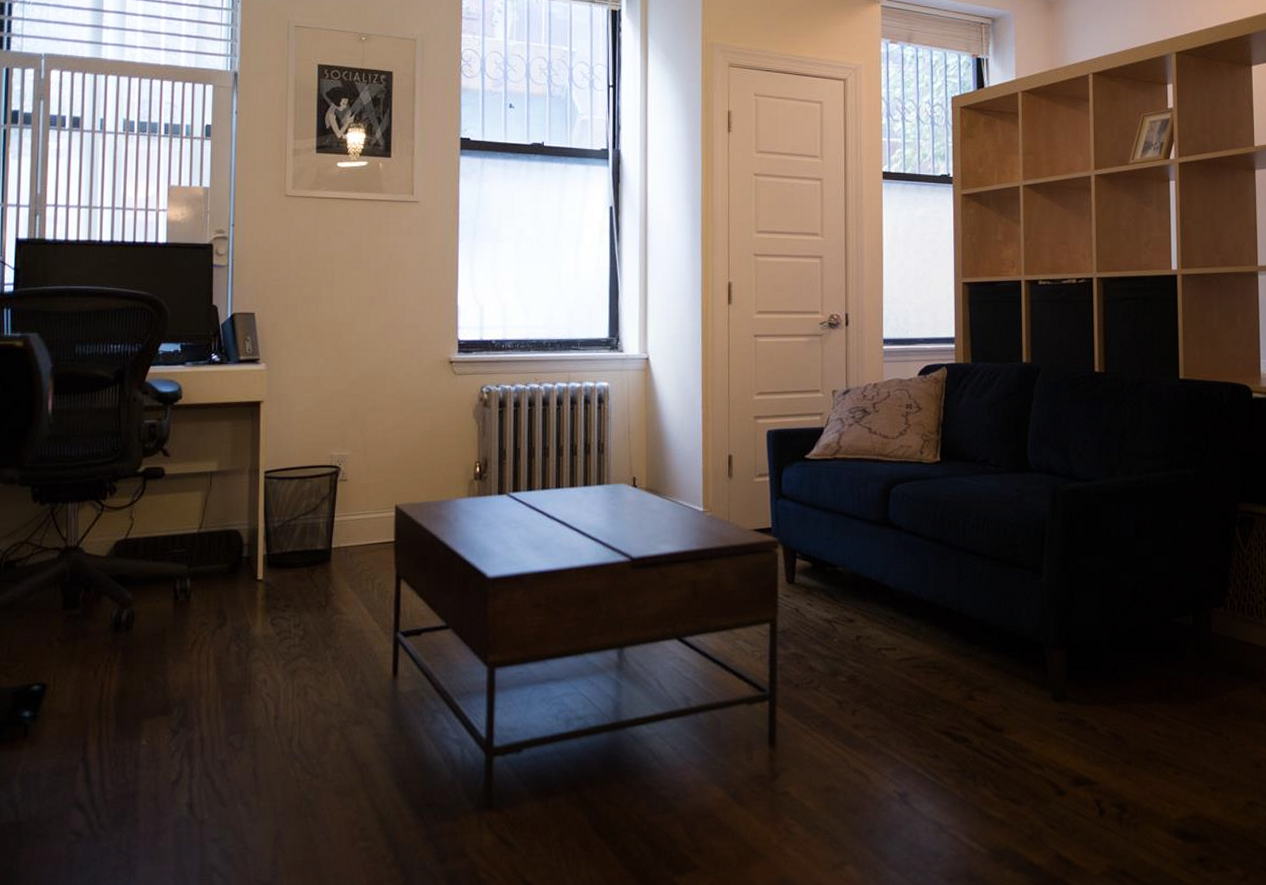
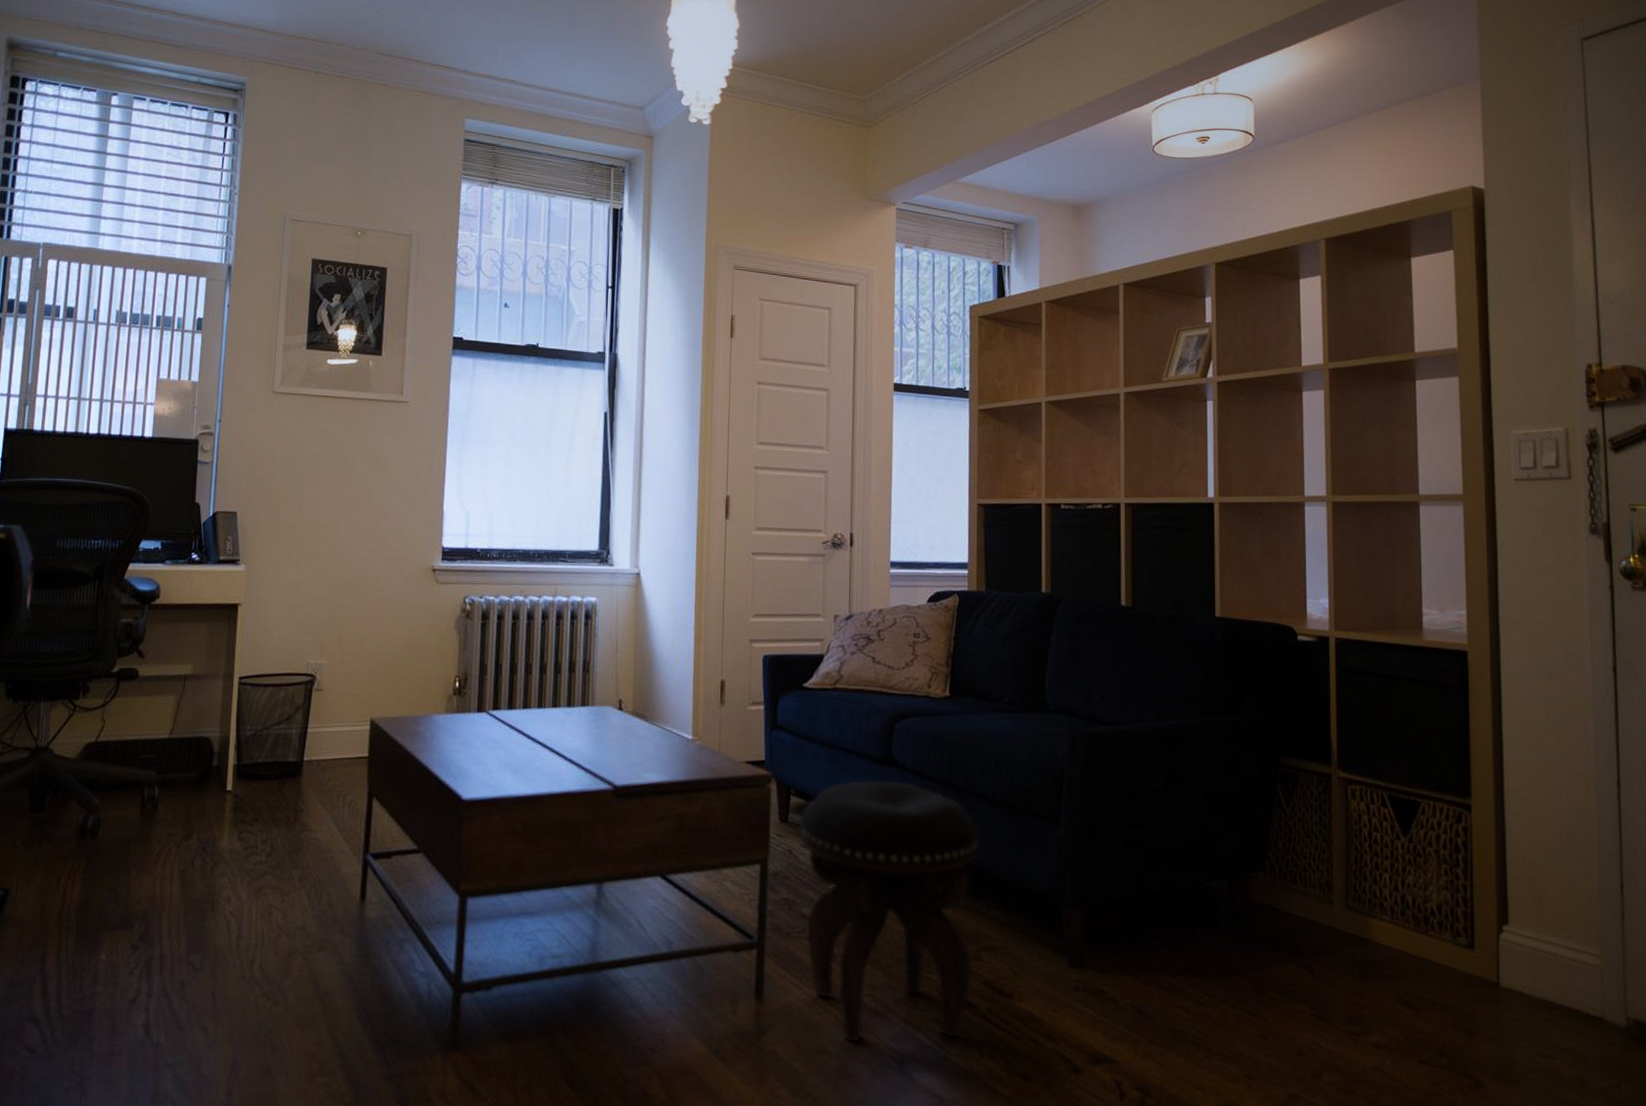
footstool: none [804,540,970,781] -> present [798,779,980,1043]

